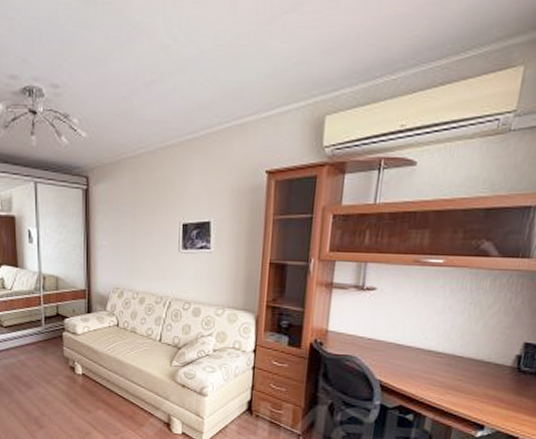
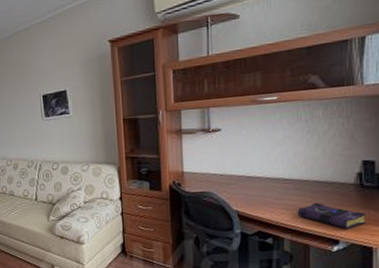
book: none [444,382,518,414] -> present [297,203,366,229]

